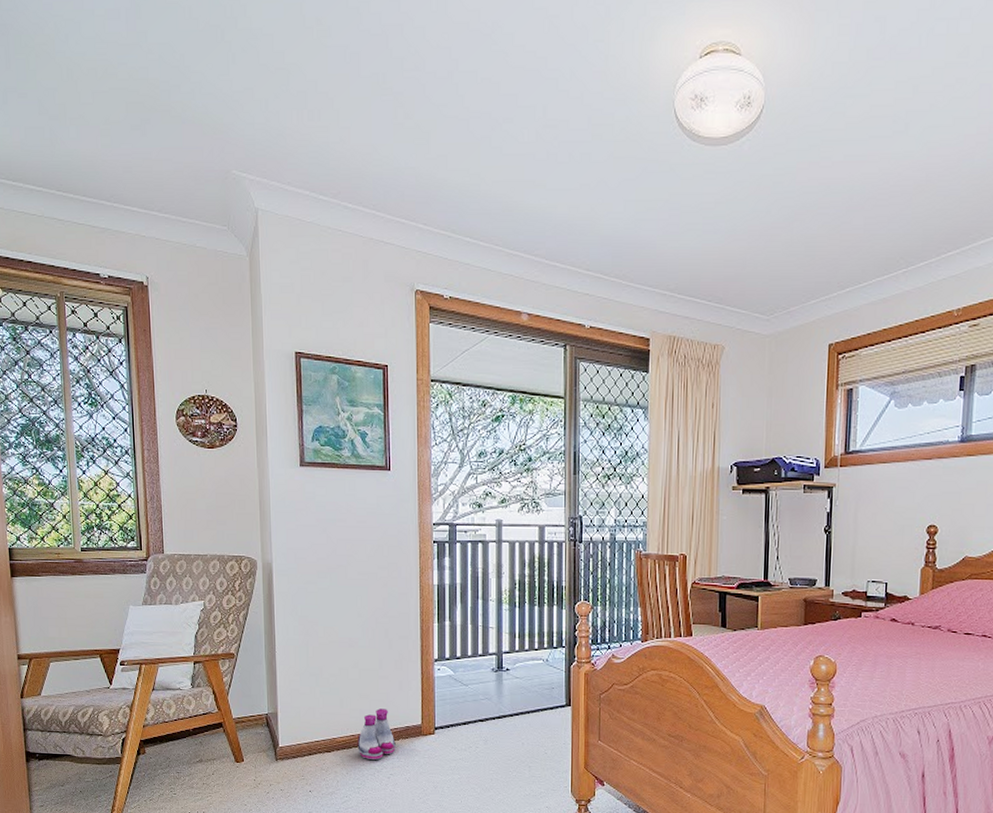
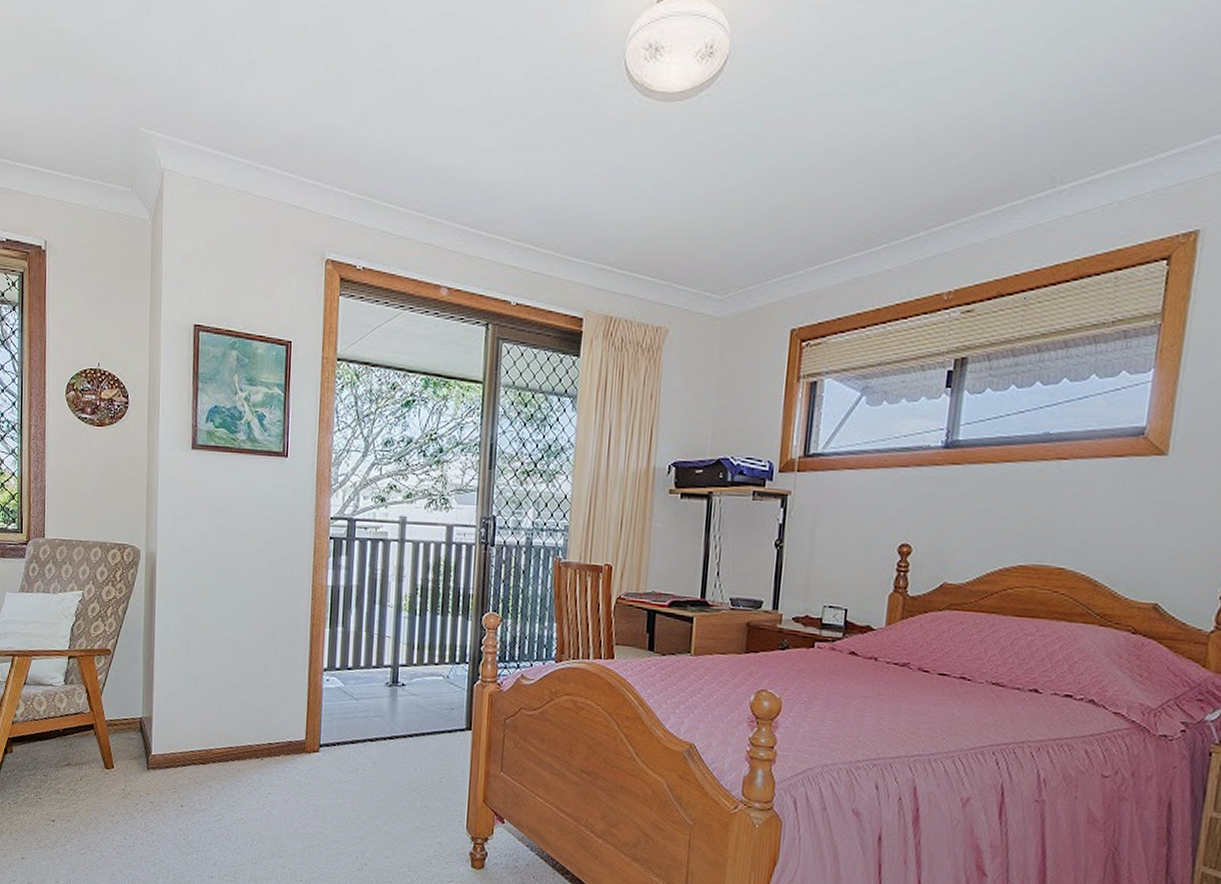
boots: present [357,708,396,760] -> none [235,719,276,776]

